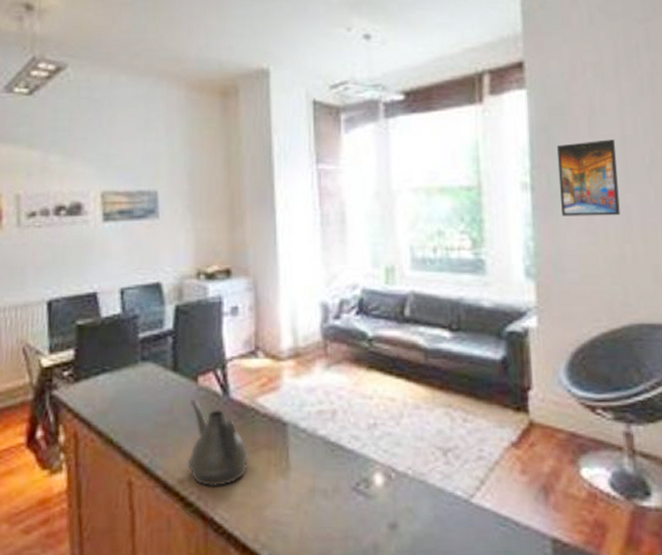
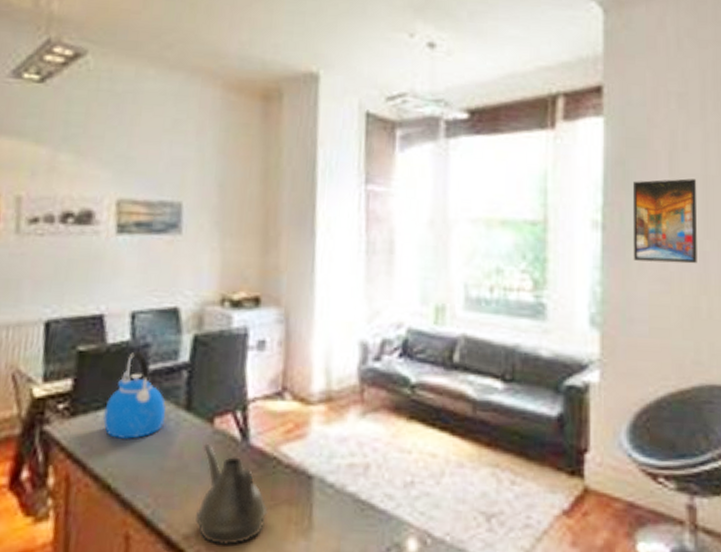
kettle: none [103,322,156,399] -> present [103,351,167,439]

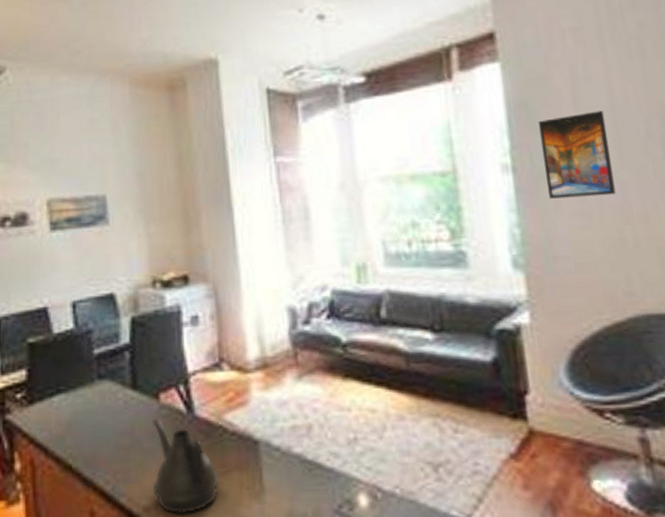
kettle: present [103,351,167,439] -> none [58,338,114,421]

